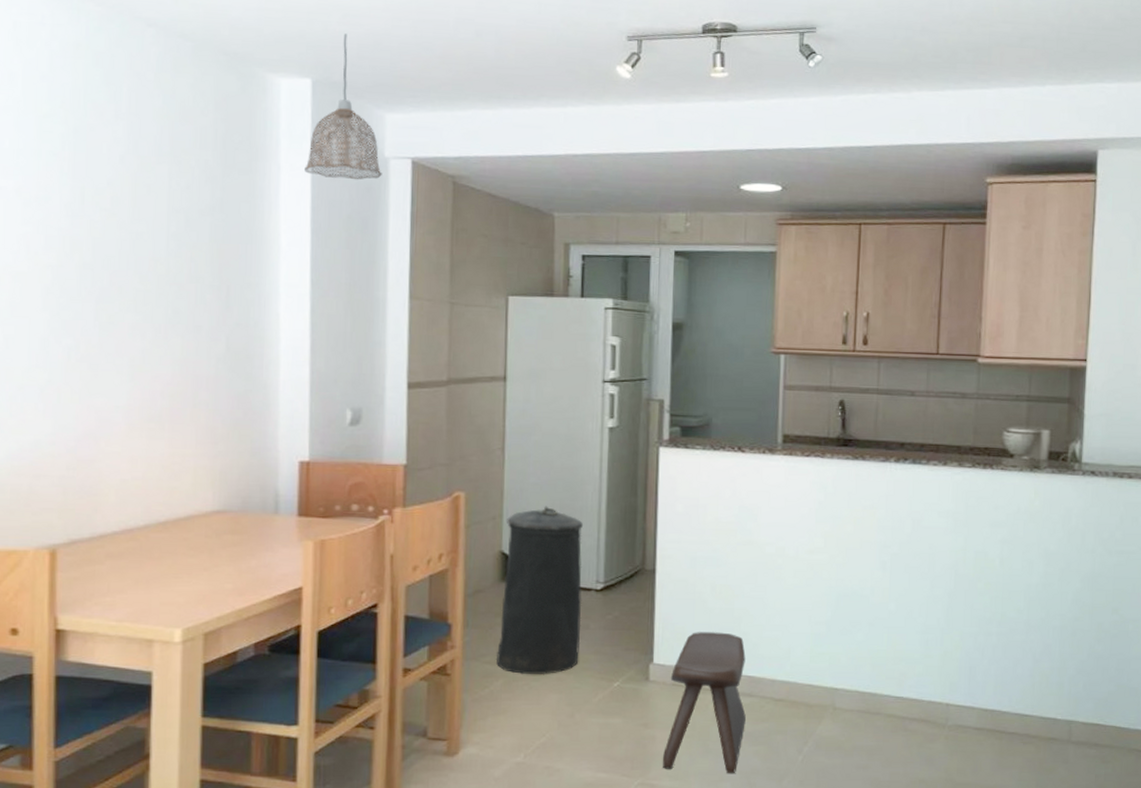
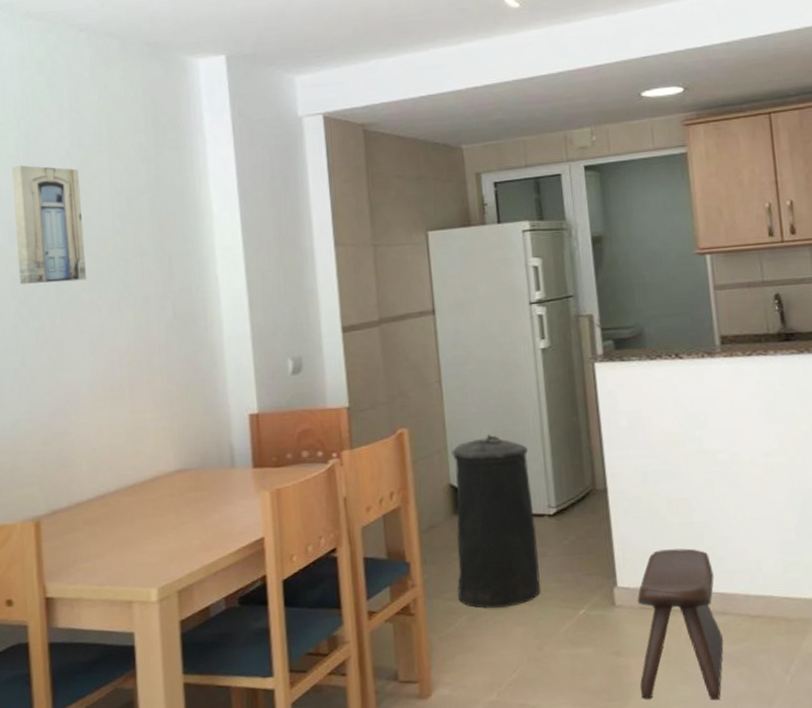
wall art: none [53,164,133,300] -> present [11,165,87,284]
pendant lamp: present [304,33,382,180] -> none [227,9,298,143]

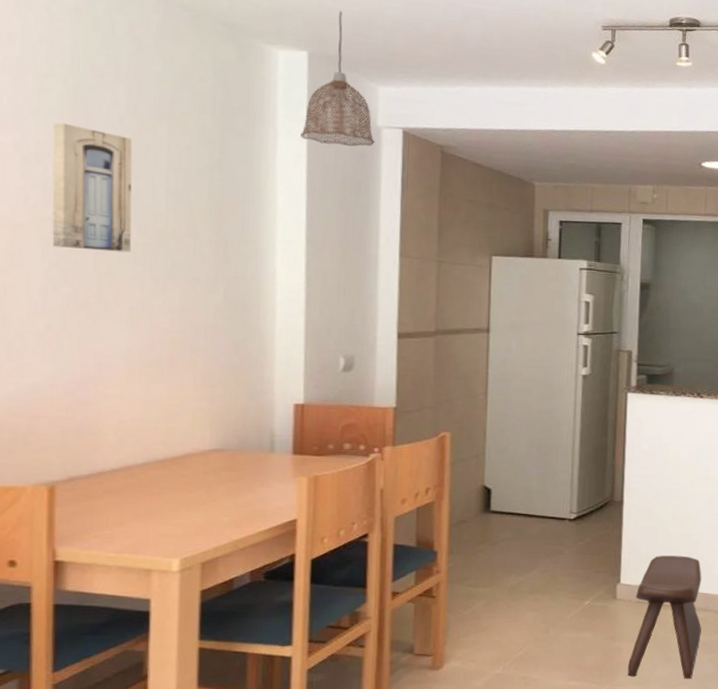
pendant lamp: none [227,9,298,143] -> present [301,11,375,147]
trash can: present [452,434,541,609] -> none [478,445,559,596]

